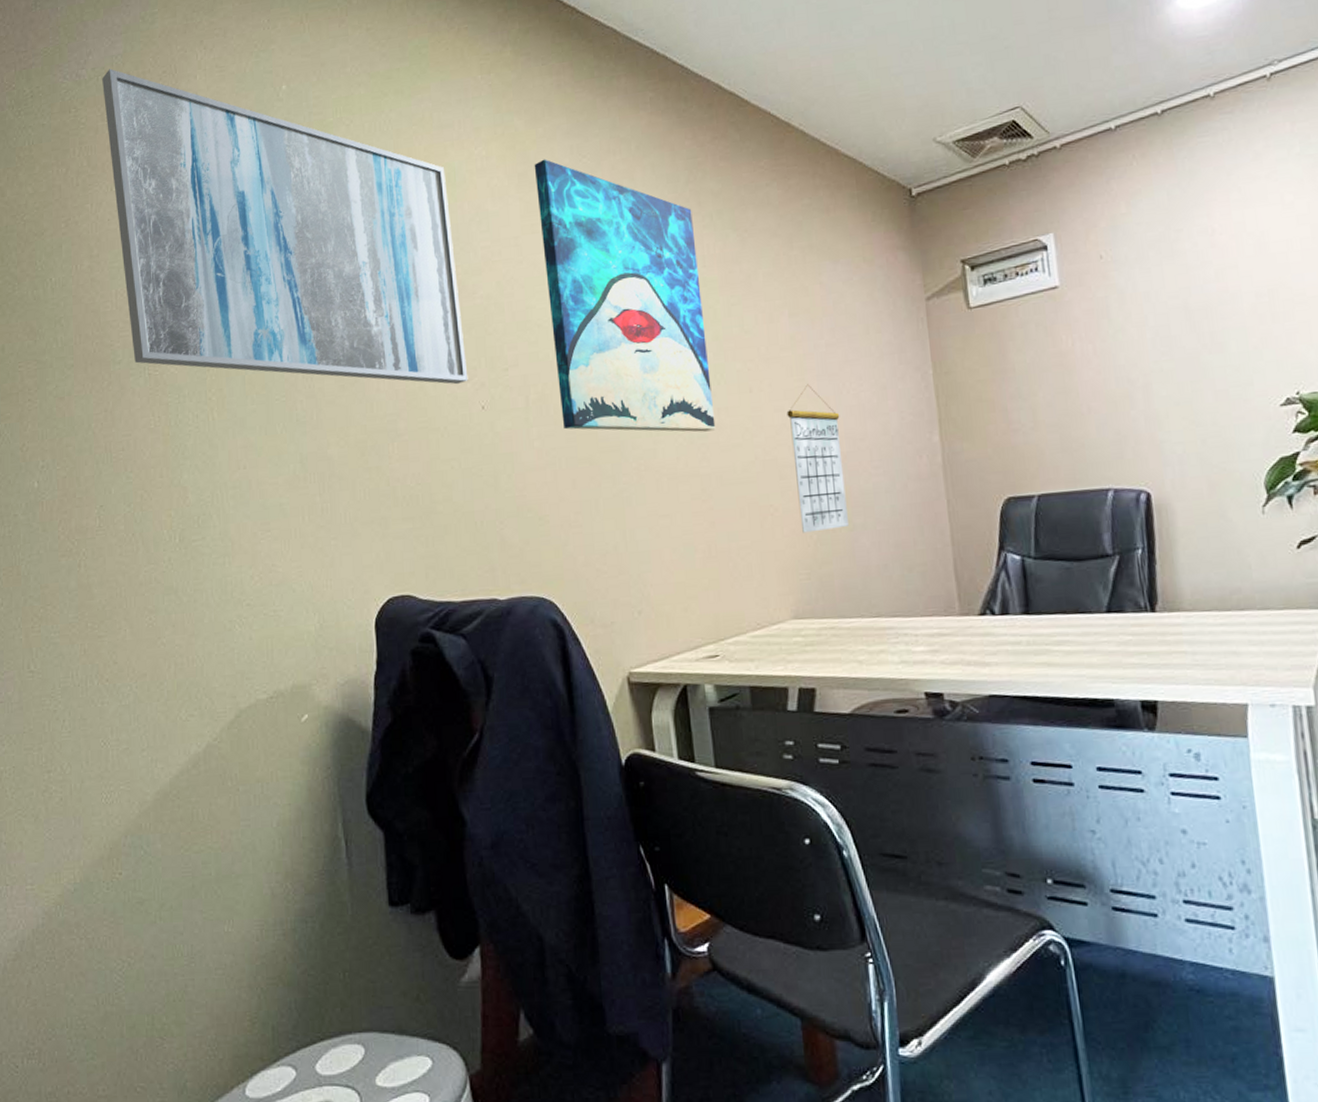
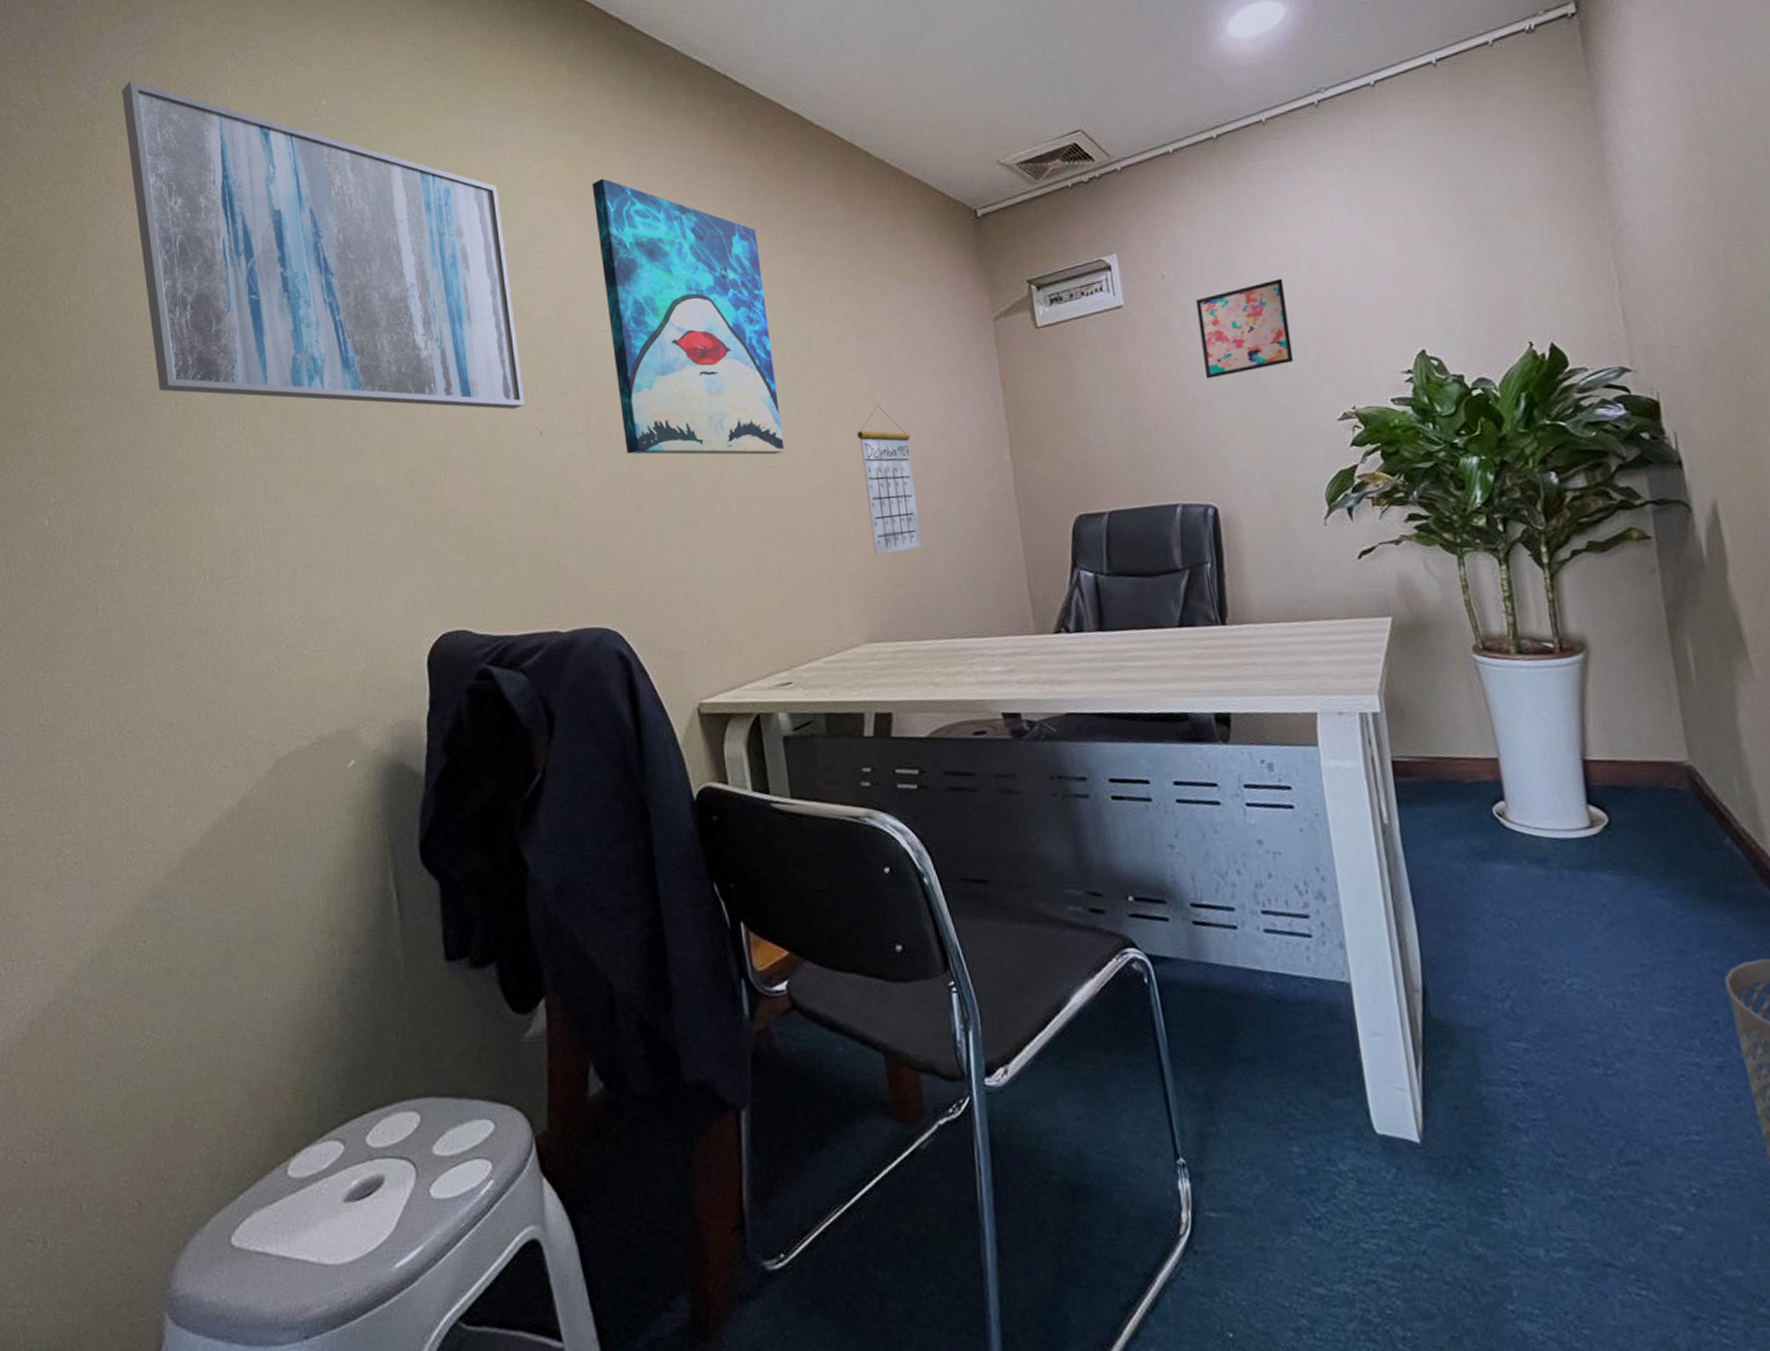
wall art: none [1134,258,1236,362] -> present [1195,278,1294,379]

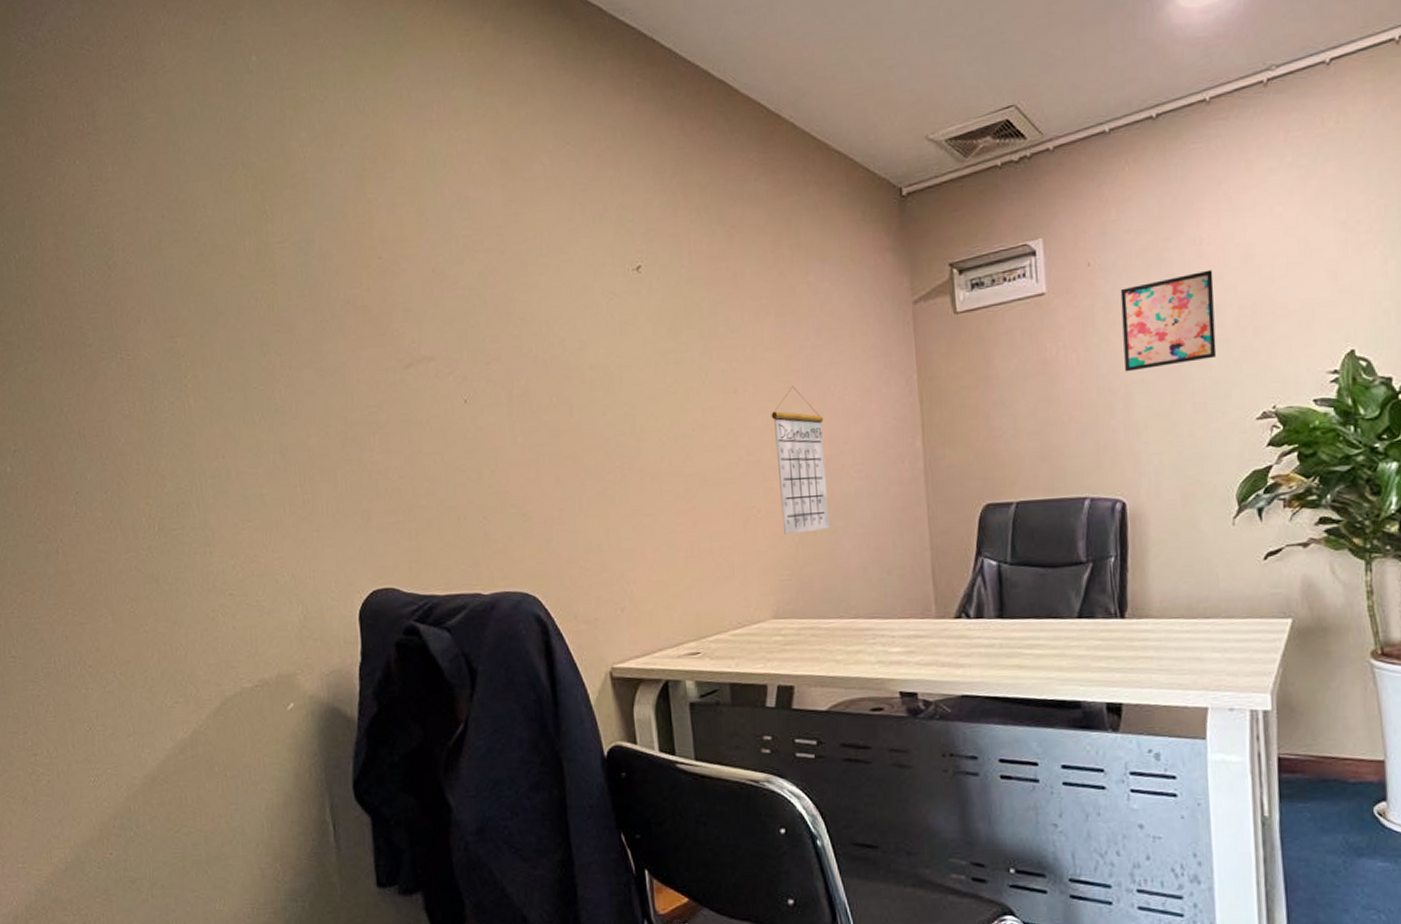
wall art: present [122,80,525,410] -> none [60,31,450,378]
wall art: present [591,178,785,455] -> none [516,144,700,432]

